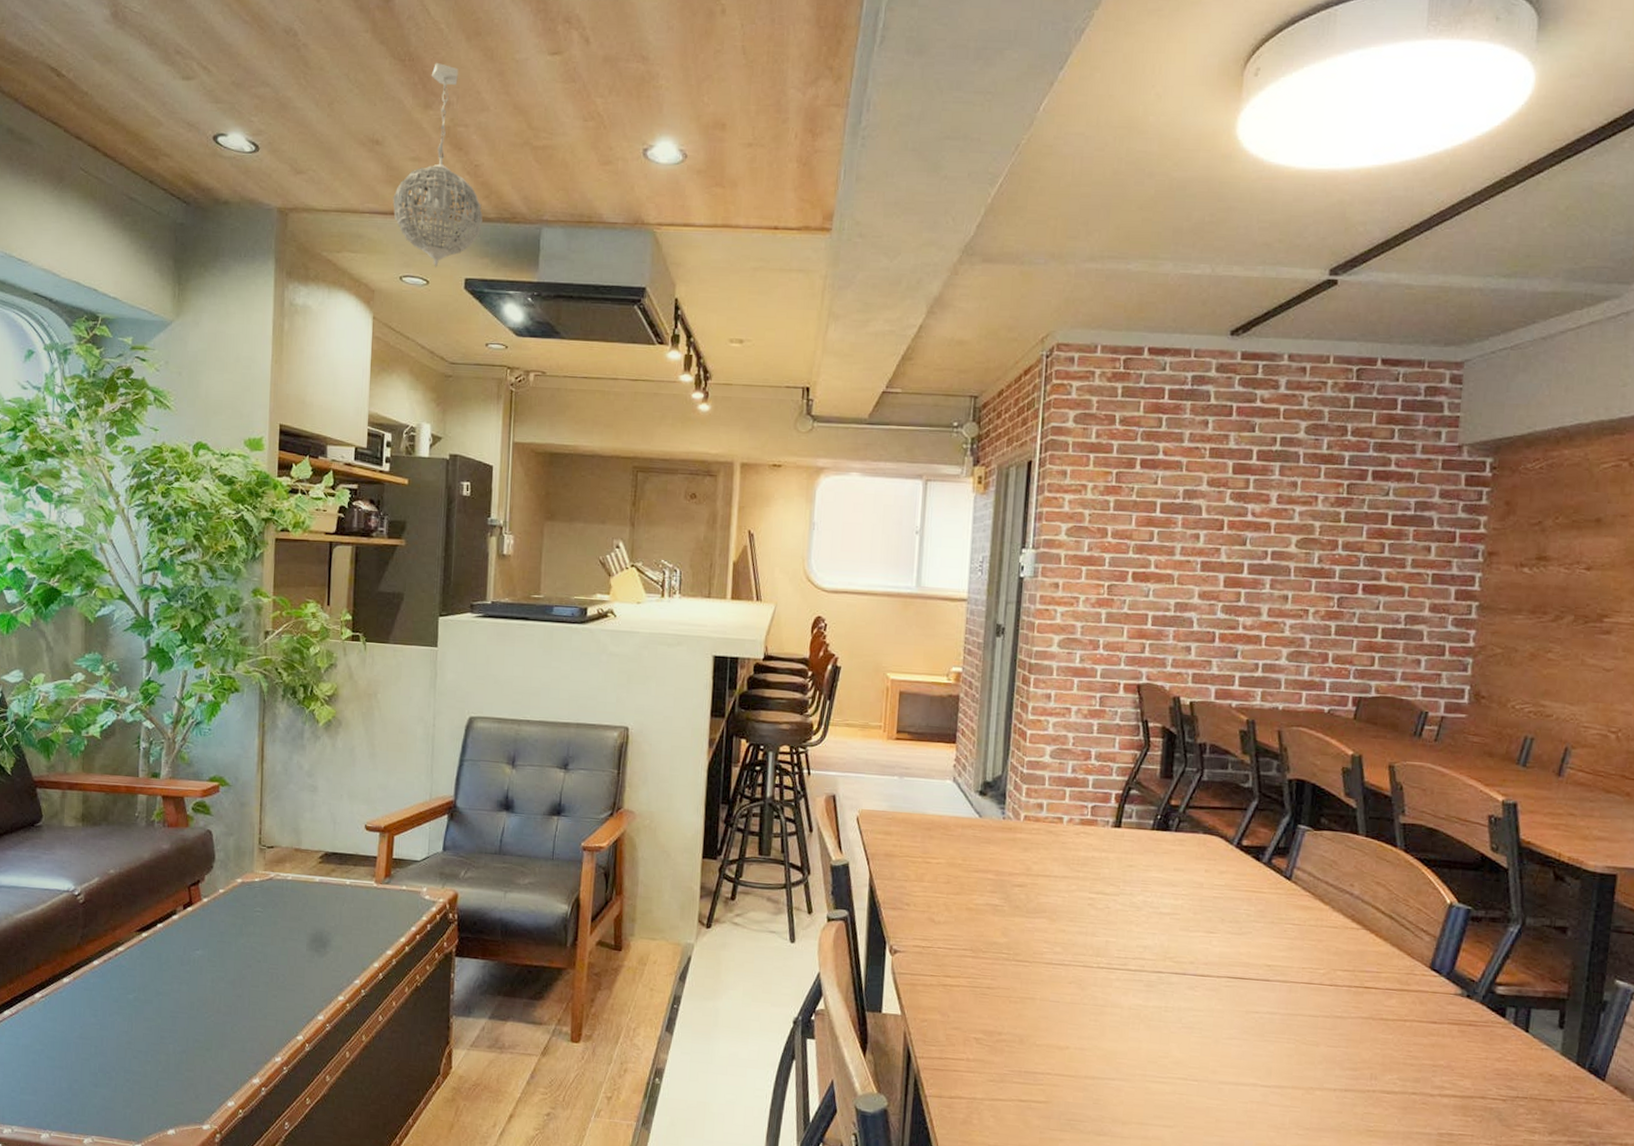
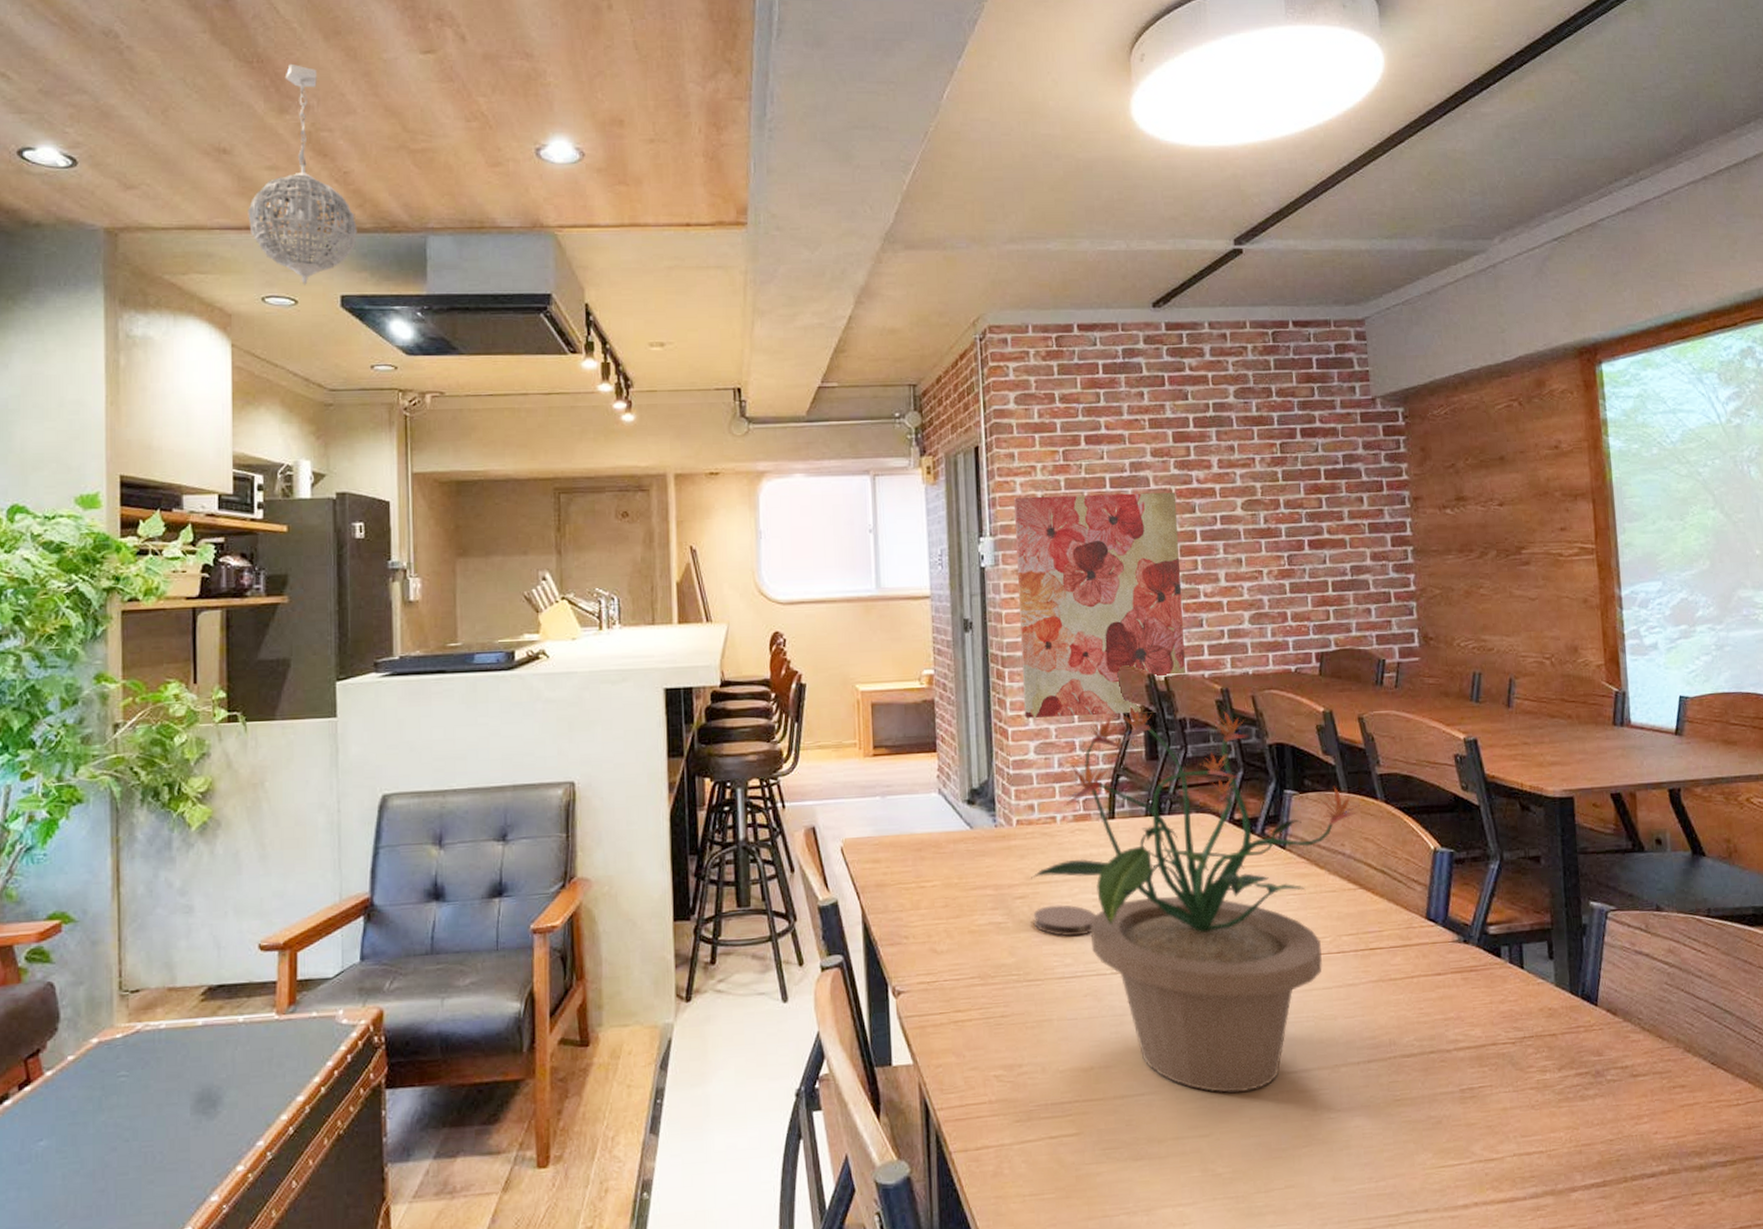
coaster: none [1028,897,1090,930] -> present [1033,904,1096,937]
potted plant: none [1032,725,1377,1095] -> present [1031,706,1360,1093]
wall art: none [1044,513,1228,734] -> present [1014,492,1185,718]

